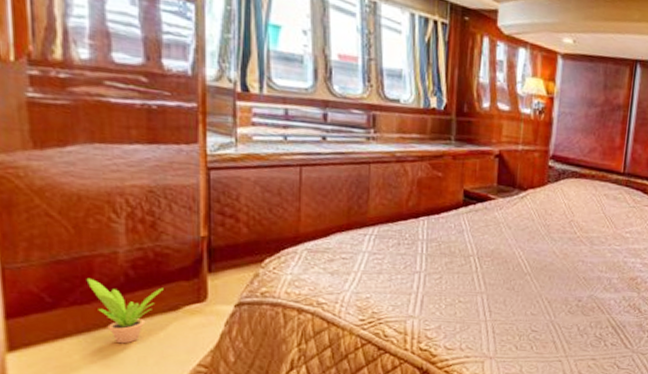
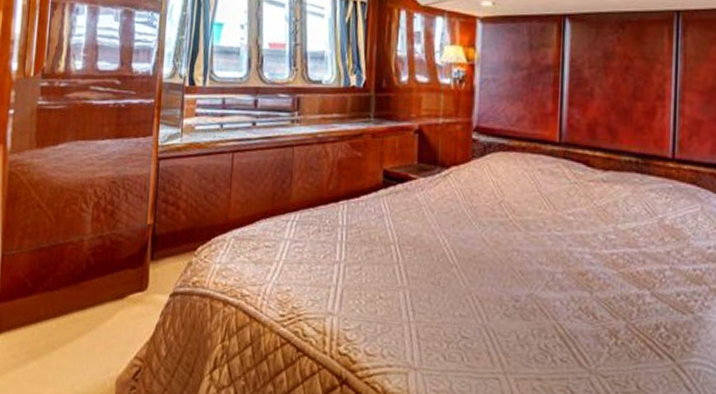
potted plant: present [86,277,164,344] -> none [58,264,115,332]

